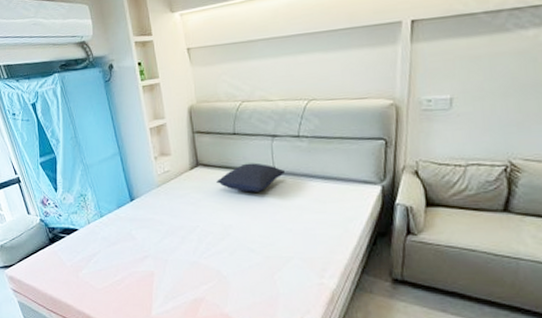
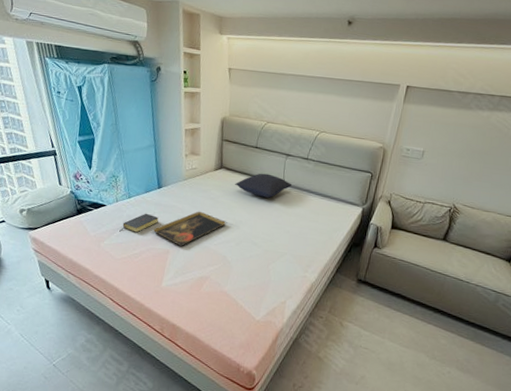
bible: none [96,232,138,258] -> present [119,213,159,233]
decorative tray: none [132,220,213,266] -> present [152,211,226,247]

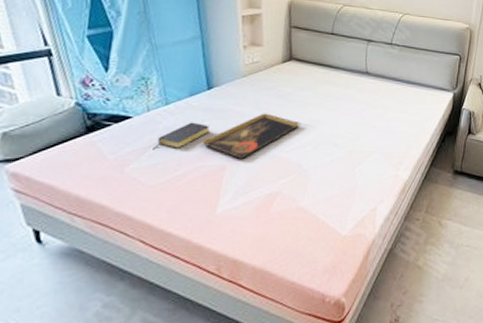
pillow: present [235,173,293,198] -> none [308,62,376,90]

